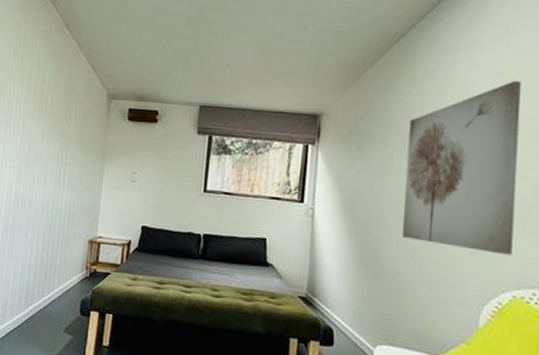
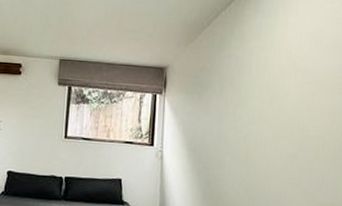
wall art: present [402,80,522,256] -> none [237,39,329,187]

